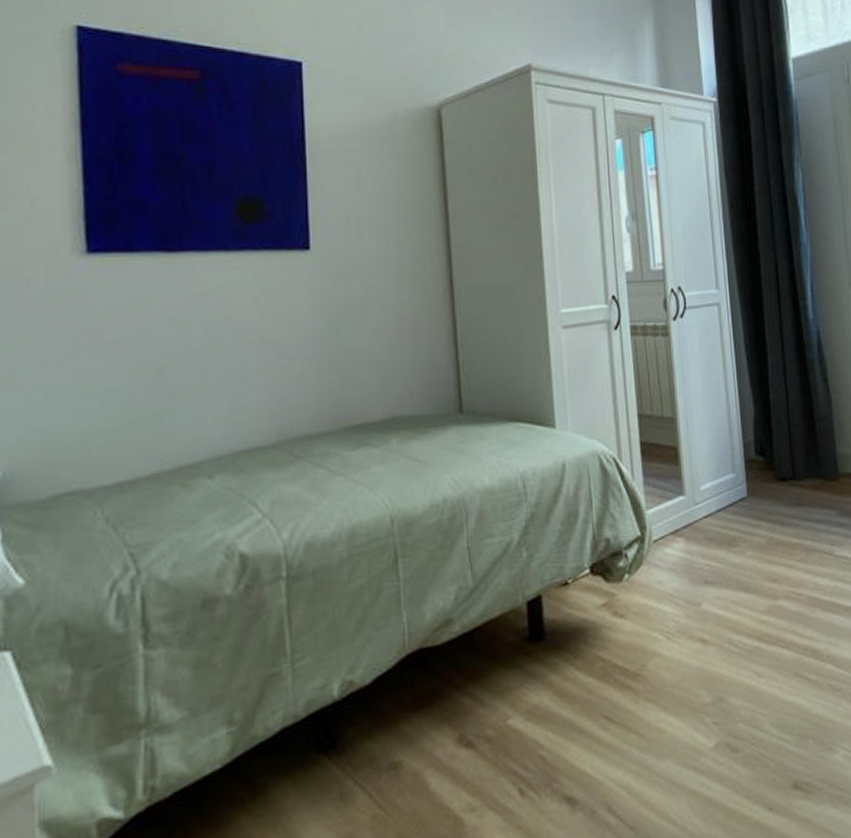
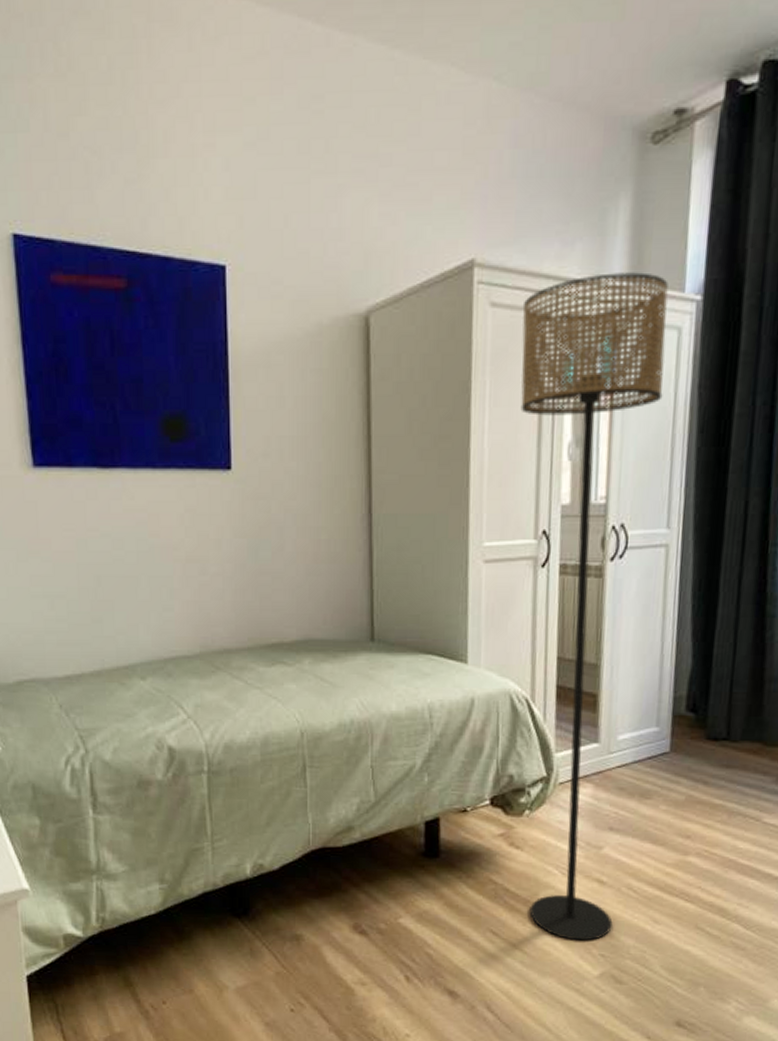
floor lamp: none [575,78,720,712] -> present [520,272,669,941]

